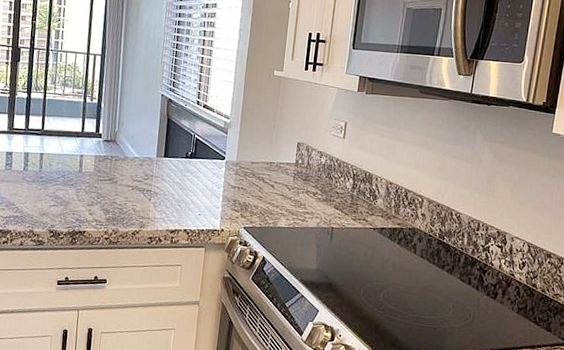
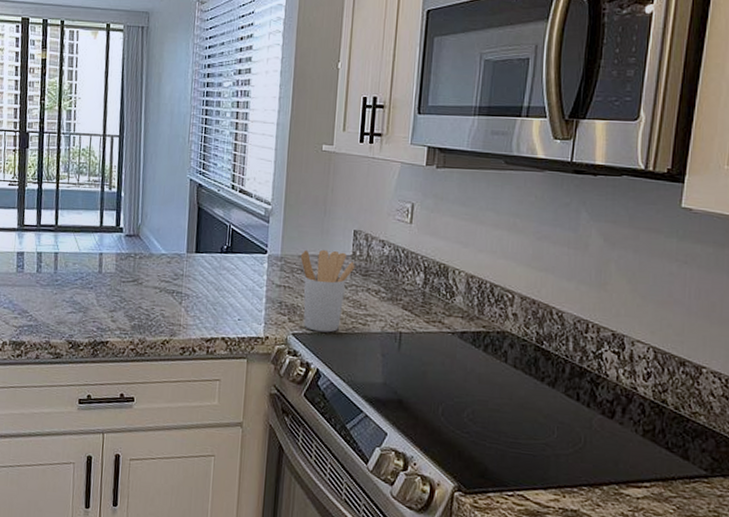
utensil holder: none [252,157,298,227] -> present [300,249,355,333]

